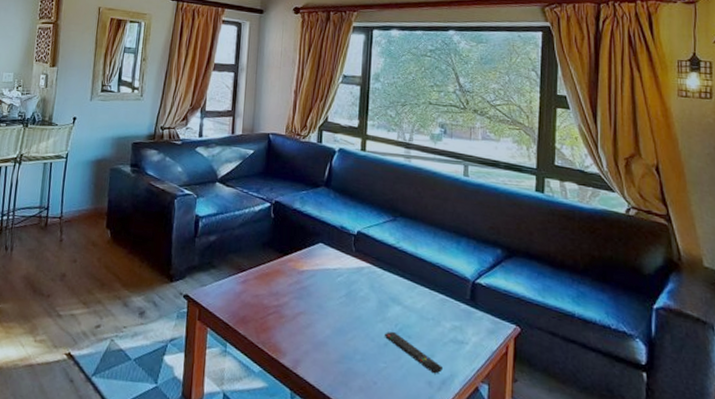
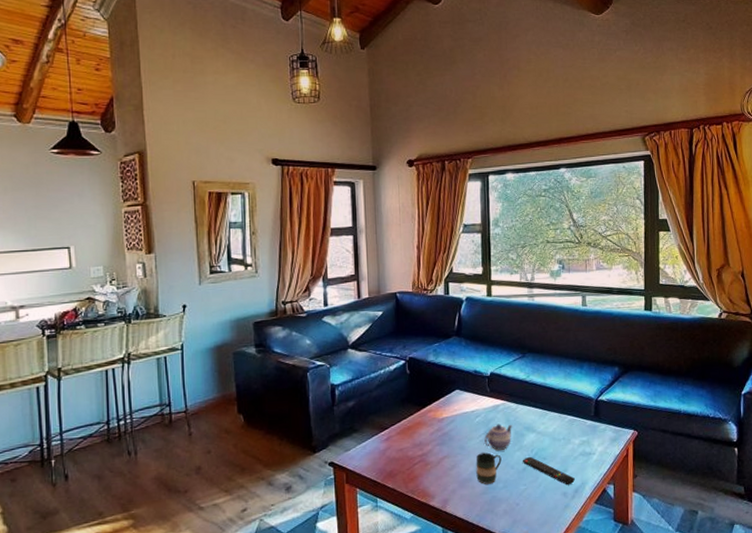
mug: none [332,316,362,353] -> present [476,452,502,484]
teapot: none [344,288,376,318] -> present [484,423,512,450]

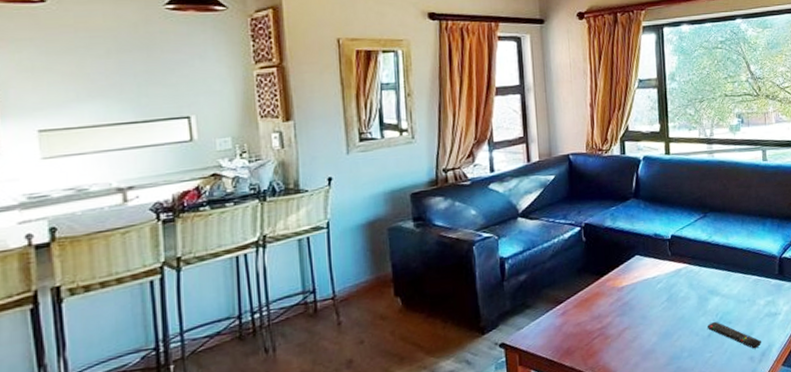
mug: present [476,452,502,484] -> none [659,320,686,355]
teapot: present [484,423,512,450] -> none [667,288,696,318]

